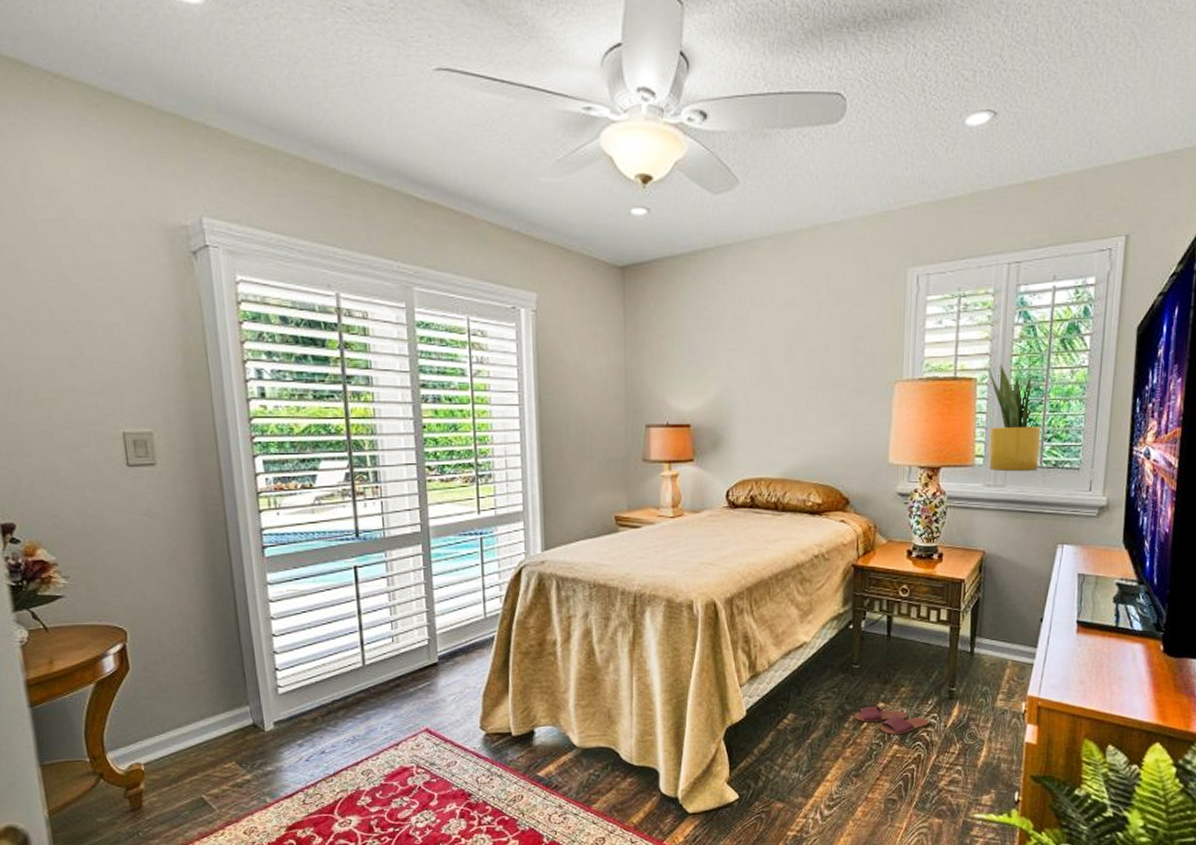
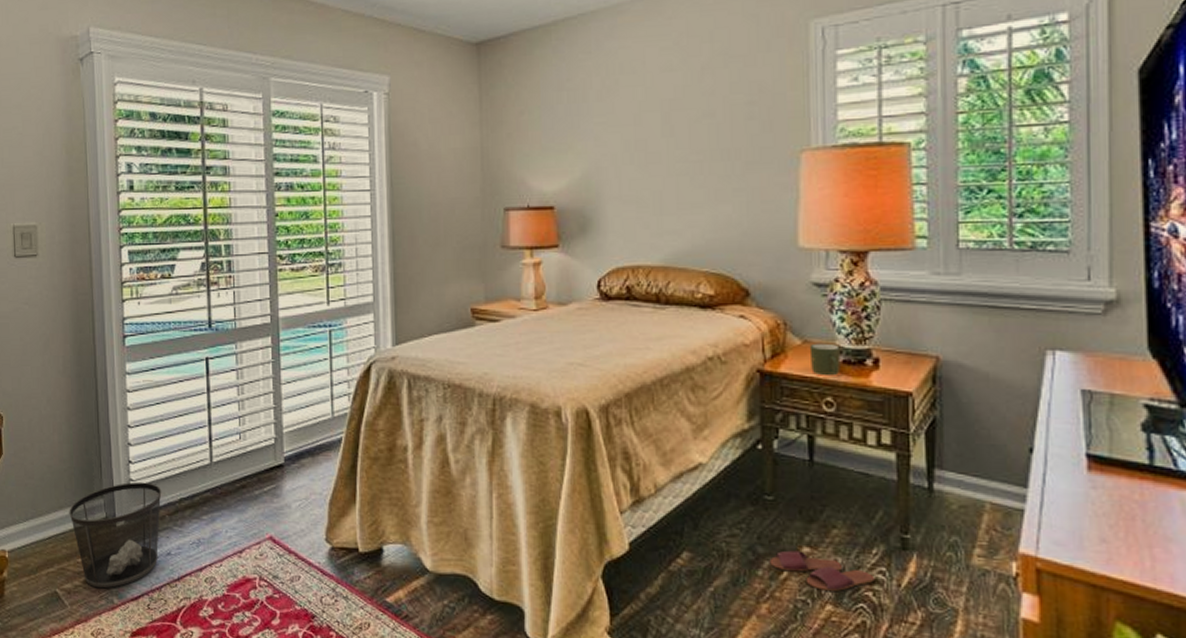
waste bin: none [211,687,313,790] -> present [69,481,162,589]
mug: none [892,542,915,569] -> present [809,343,841,377]
planter: present [987,365,1041,472] -> none [924,125,1009,256]

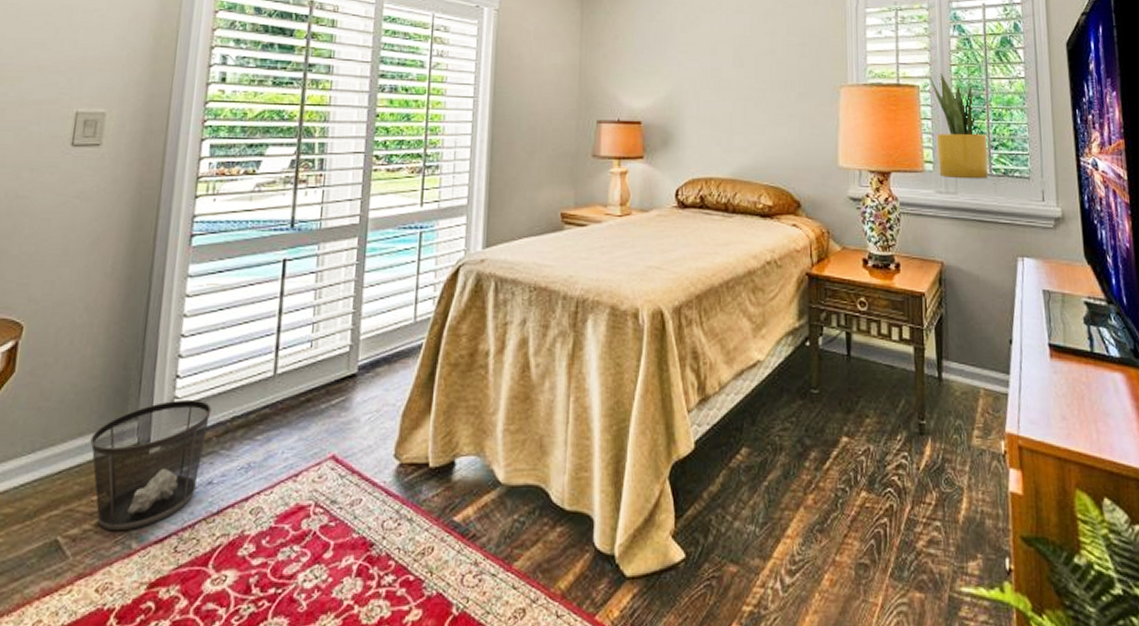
slippers: present [769,550,875,591] -> none [815,441,900,477]
mug: present [809,343,841,377] -> none [847,249,871,279]
planter: none [924,125,1009,256] -> present [928,73,989,179]

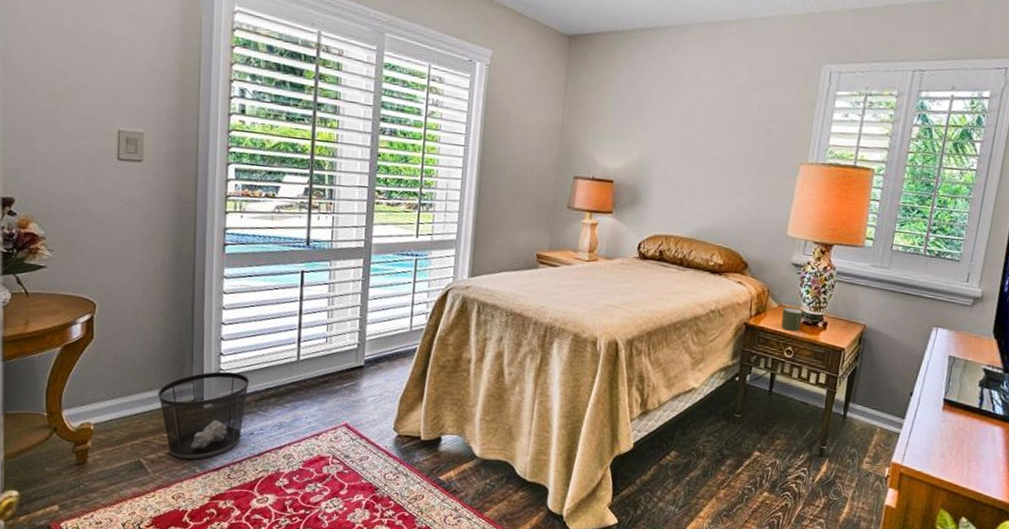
mug: none [847,249,871,279] -> present [781,307,803,333]
planter: present [928,73,989,179] -> none [877,159,928,259]

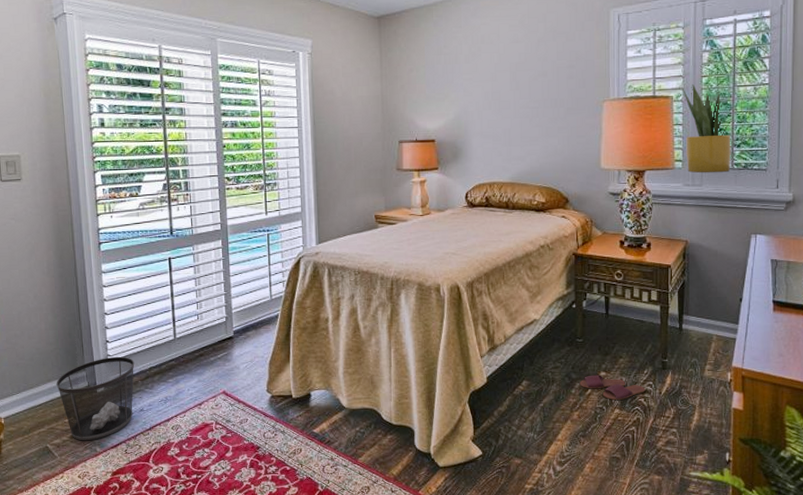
slippers: none [730,453,799,483] -> present [579,375,646,400]
mug: present [781,307,803,333] -> none [607,233,627,256]
planter: none [877,159,928,259] -> present [681,84,731,173]

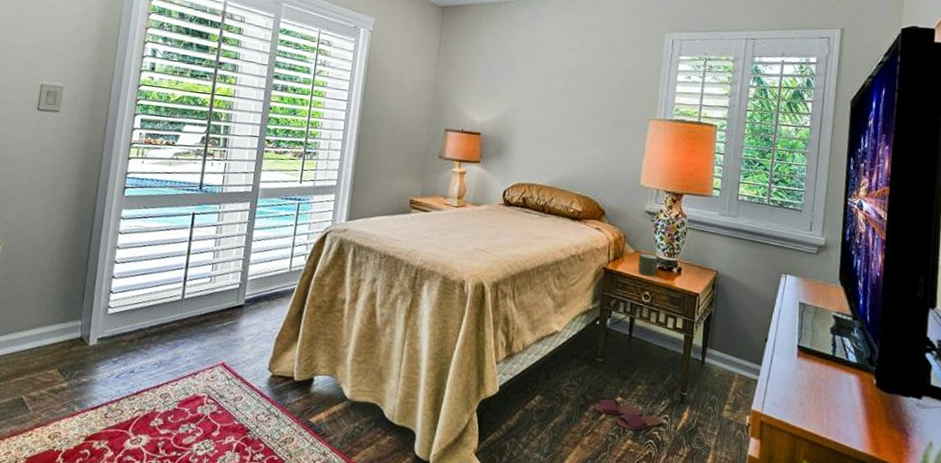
waste bin: present [56,356,135,441] -> none [47,309,135,399]
mug: none [607,233,627,256] -> present [638,253,658,278]
planter: present [681,84,731,173] -> none [724,117,769,208]

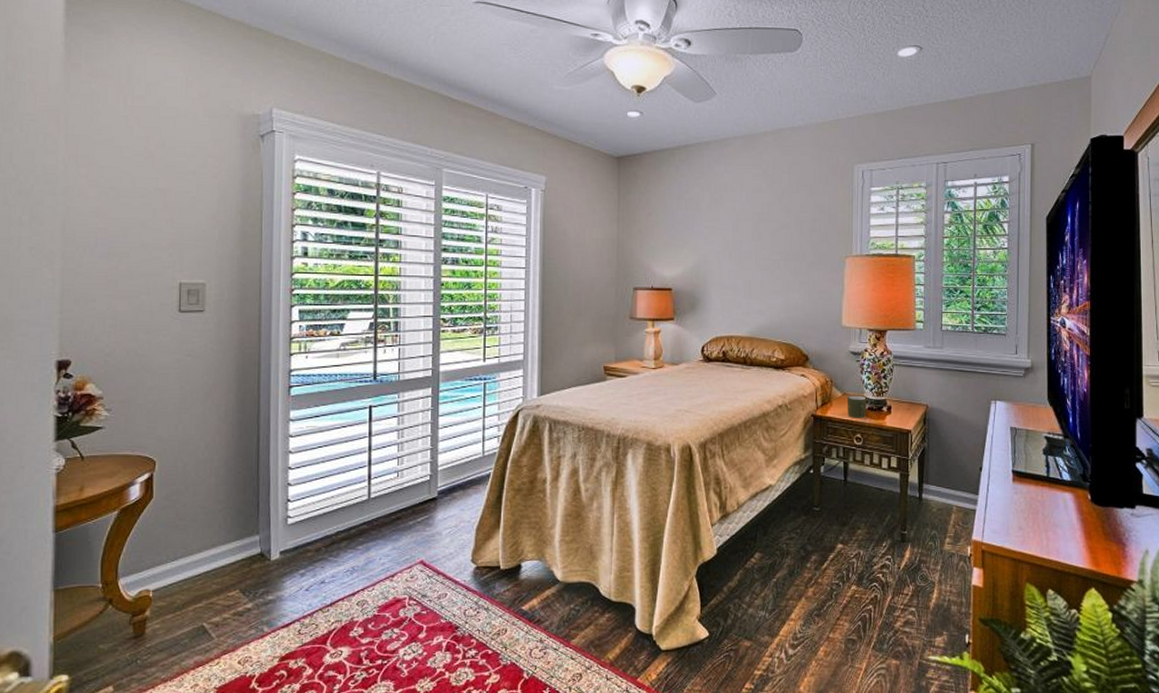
slippers: present [594,399,661,430] -> none [815,547,884,575]

